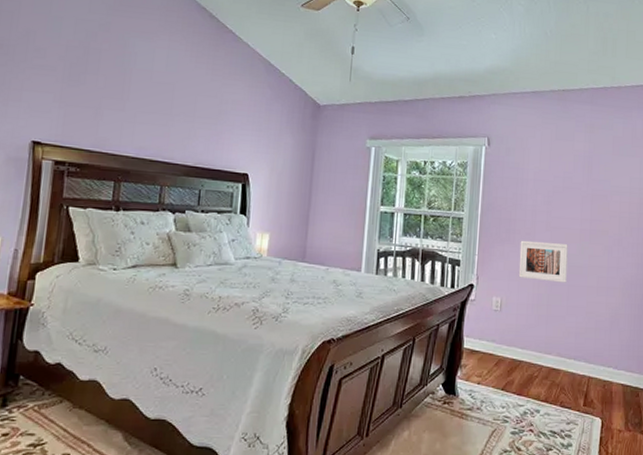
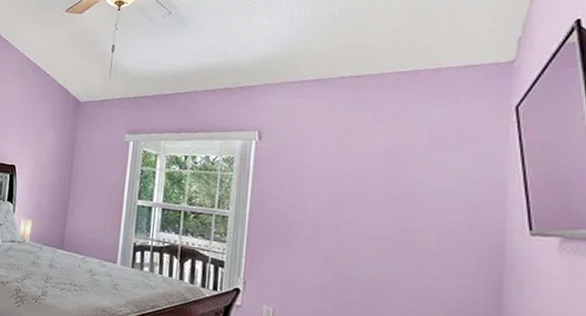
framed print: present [518,240,568,283] -> none [295,245,363,300]

